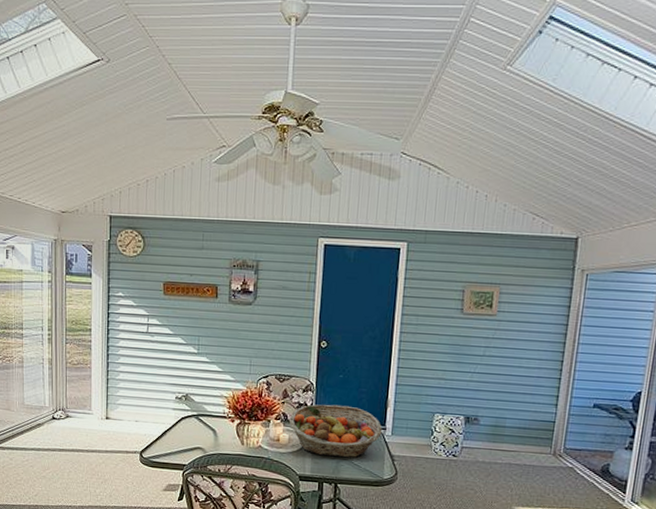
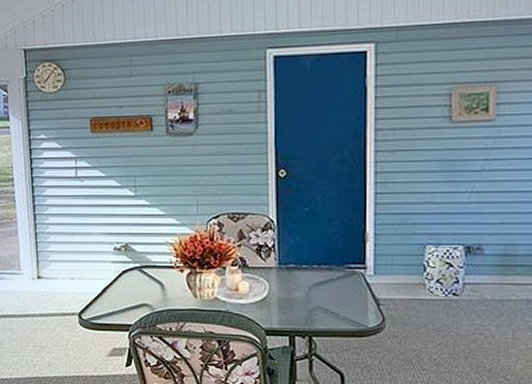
fruit basket: present [289,404,383,458] -> none [249,243,362,305]

